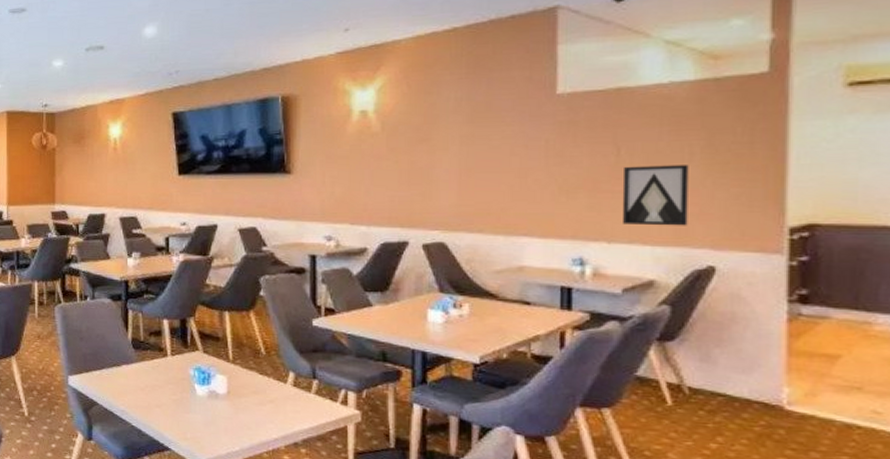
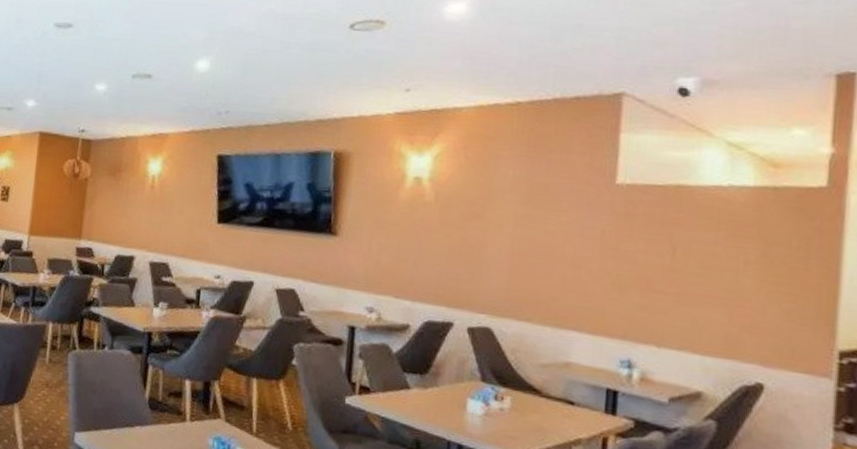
wall art: present [621,165,689,226] -> none [673,268,743,338]

